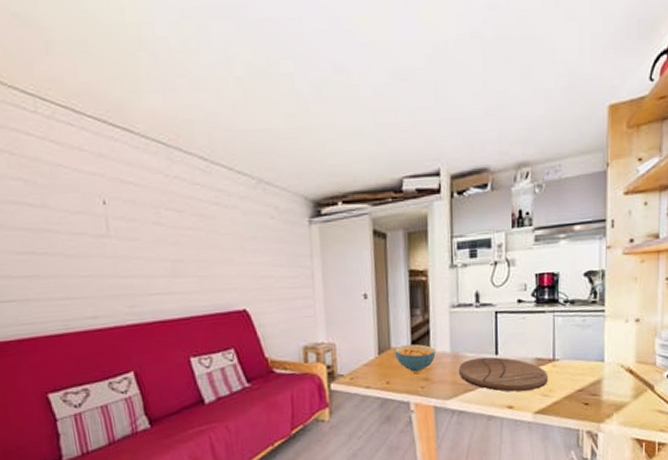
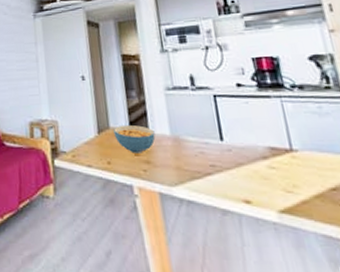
cutting board: present [459,357,548,392] -> none [181,142,289,184]

